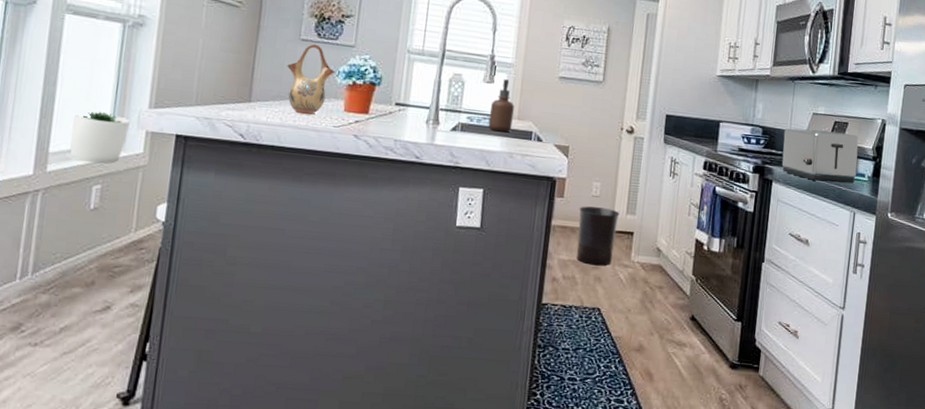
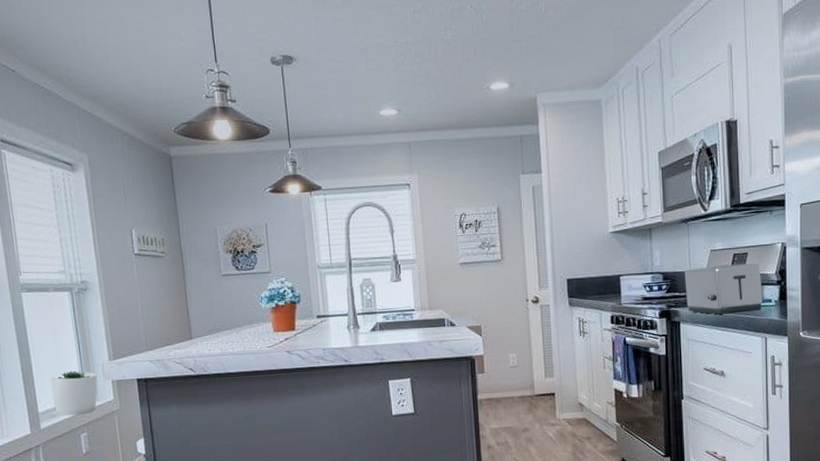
ceramic vessel: present [287,44,336,116] -> none [216,277,259,342]
soap dispenser: present [488,79,514,133] -> none [402,275,425,325]
waste bin: present [576,206,620,266] -> none [500,375,539,429]

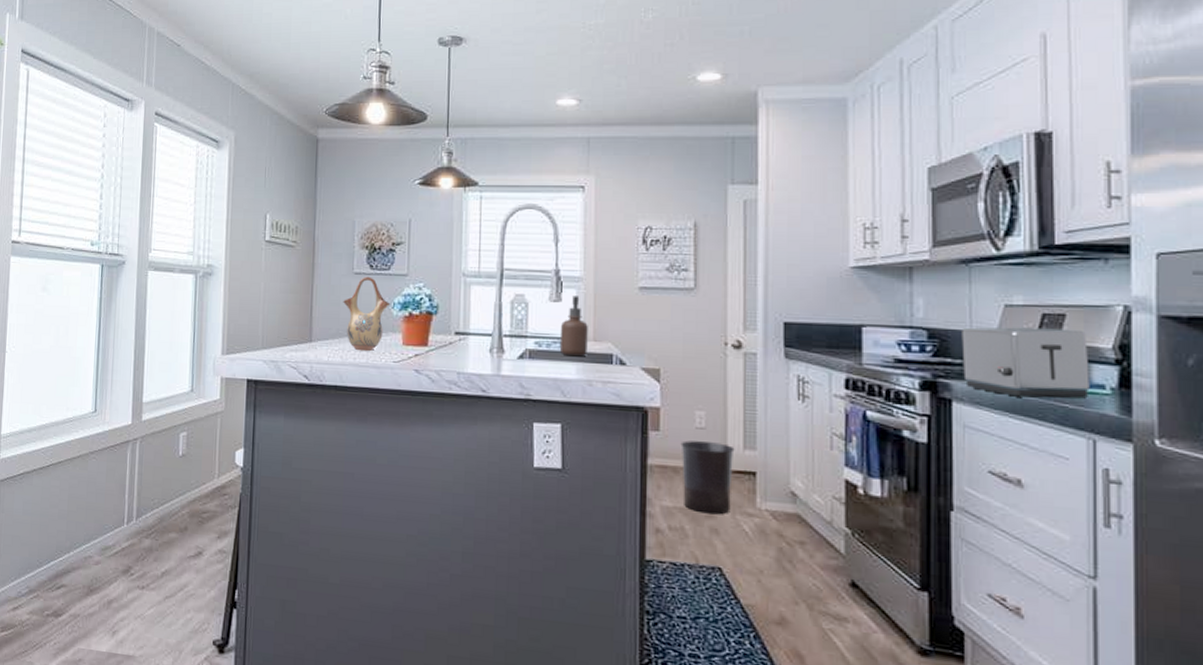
planter: present [49,370,98,416] -> none [156,360,207,412]
ceramic vessel: none [216,277,259,342] -> present [343,276,391,352]
soap dispenser: none [402,275,425,325] -> present [559,296,588,357]
waste bin: none [500,375,539,429] -> present [680,440,735,515]

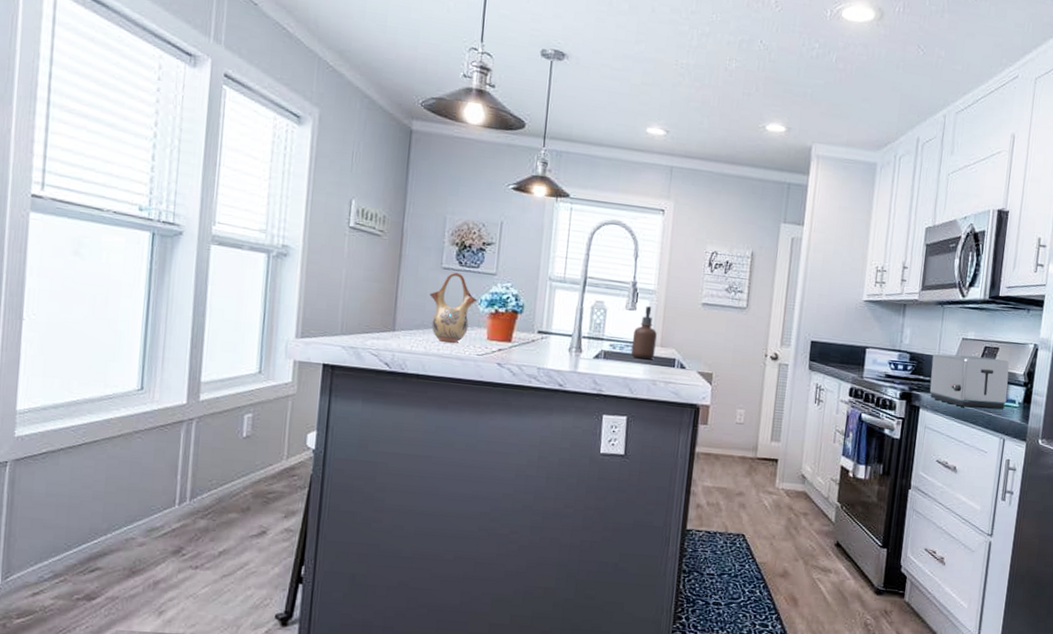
waste bin: present [680,440,735,515] -> none [720,433,764,493]

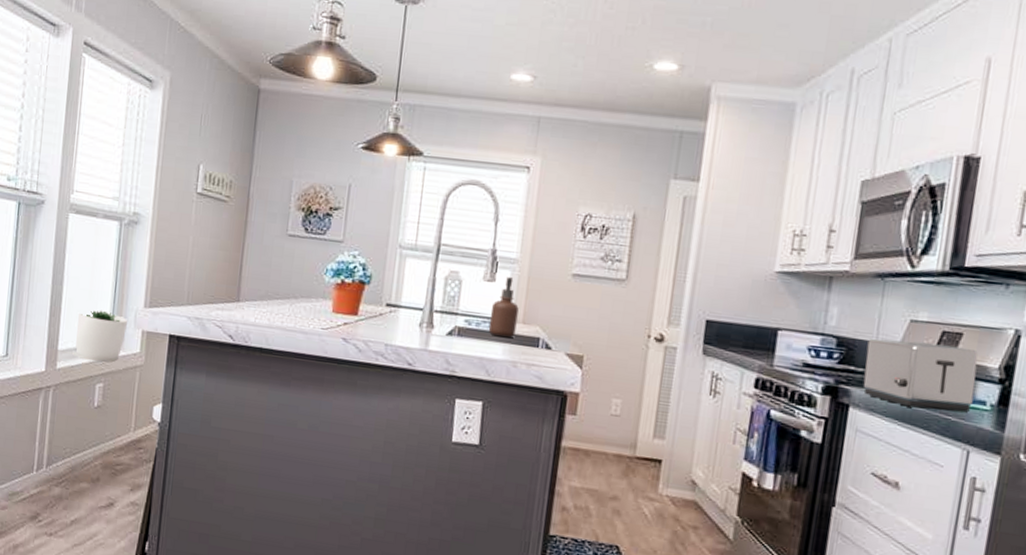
planter: none [217,341,278,394] -> present [72,310,127,363]
ceramic vessel: present [430,272,478,344] -> none [274,239,323,317]

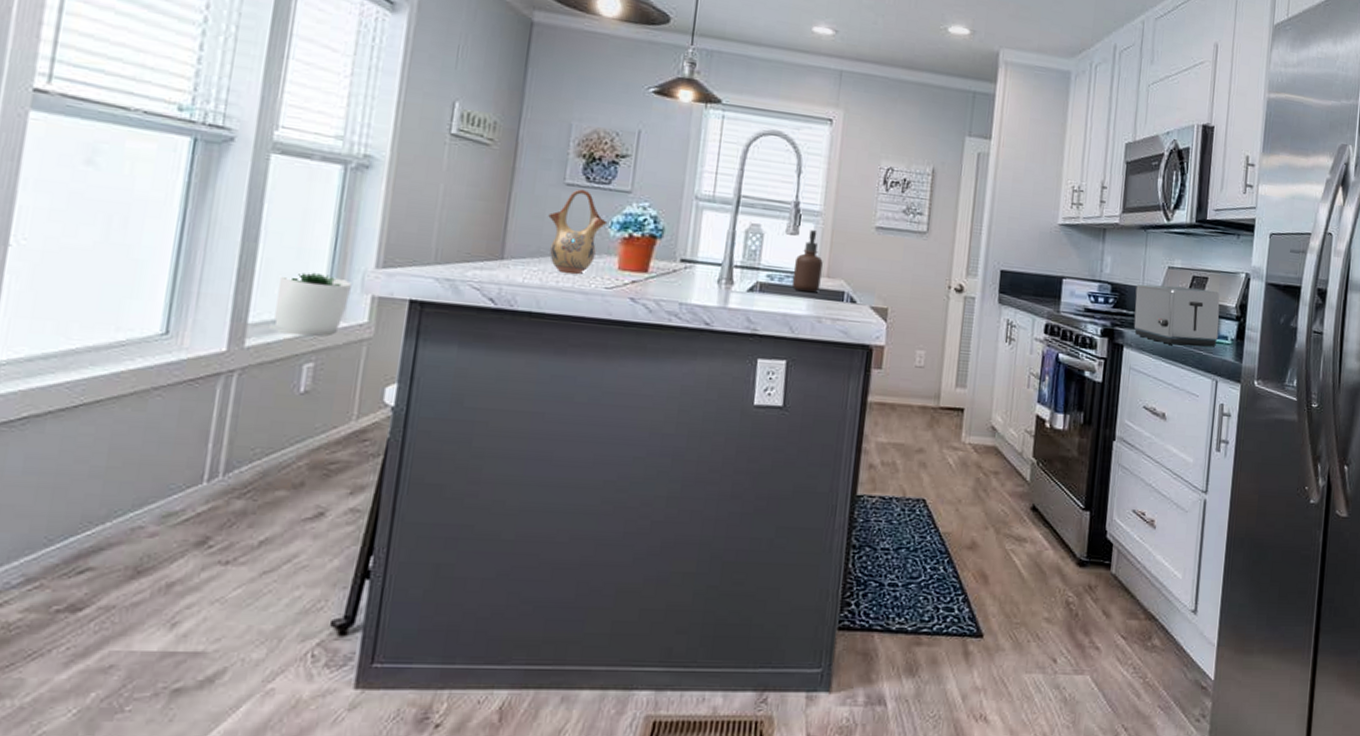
ceramic vessel: none [274,239,323,317] -> present [548,189,608,275]

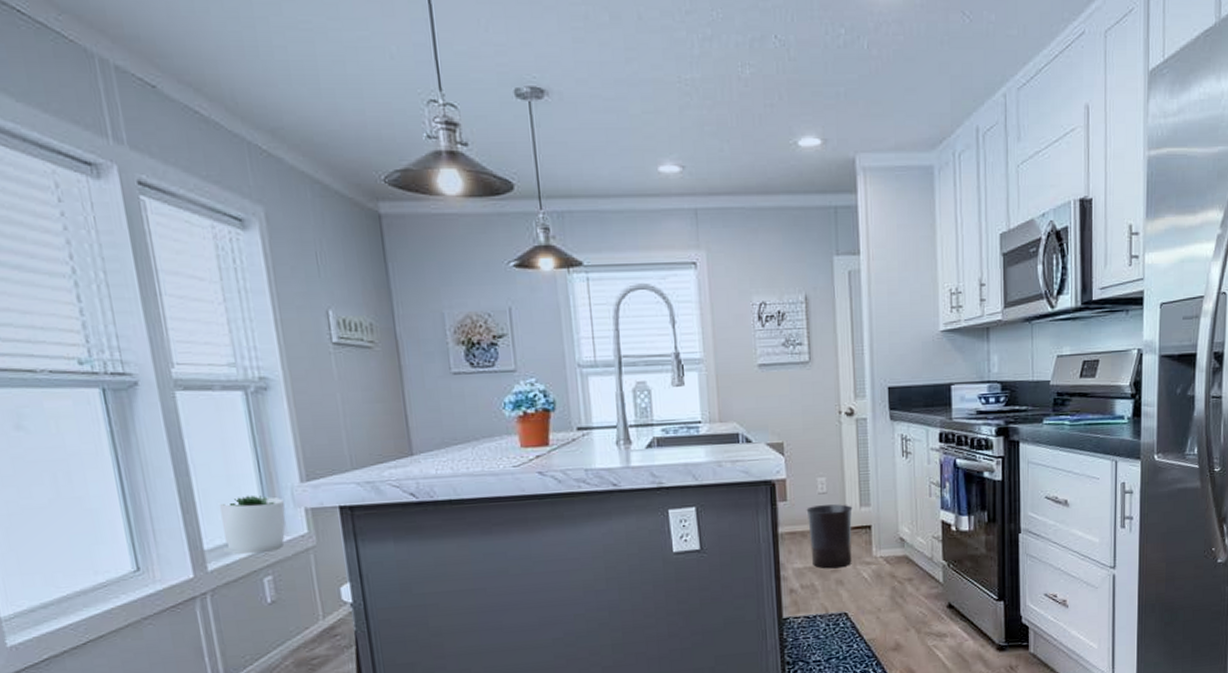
ceramic vessel: present [548,189,608,275] -> none [444,376,501,460]
soap dispenser: present [791,230,823,293] -> none [685,378,714,440]
waste bin: none [896,378,948,449] -> present [806,504,853,569]
toaster: present [1133,284,1220,347] -> none [1026,372,1114,433]

